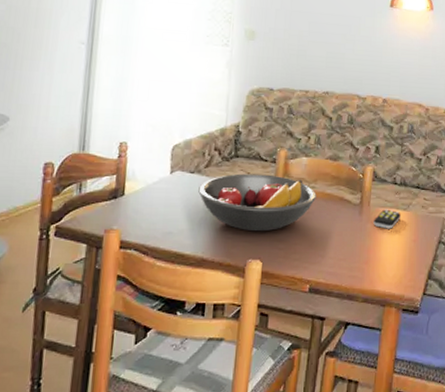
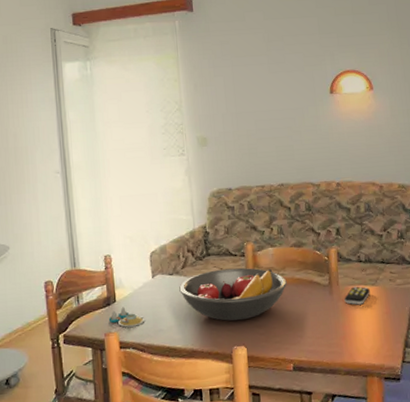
salt and pepper shaker set: none [112,202,154,225] -> present [108,307,145,328]

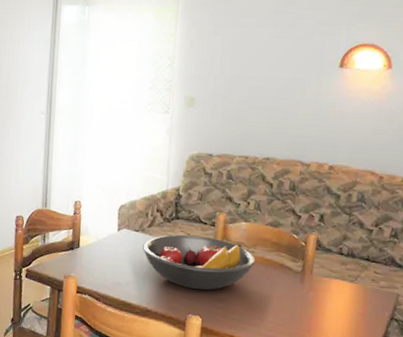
salt and pepper shaker set: present [108,307,145,328] -> none [70,253,105,275]
remote control: present [344,286,370,305] -> none [316,279,347,300]

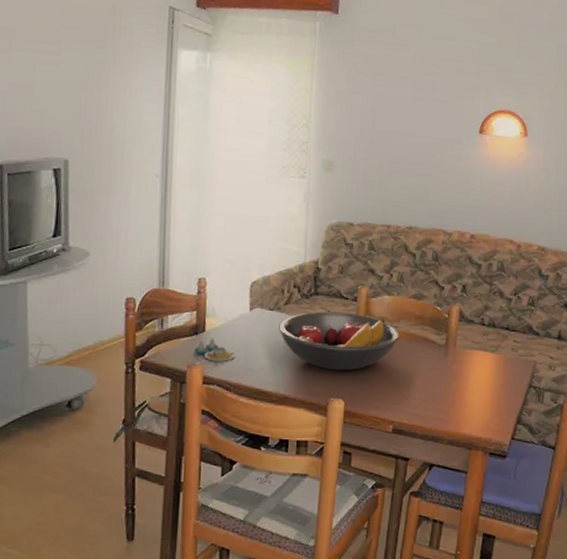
salt and pepper shaker set: none [70,253,105,275] -> present [194,338,236,362]

